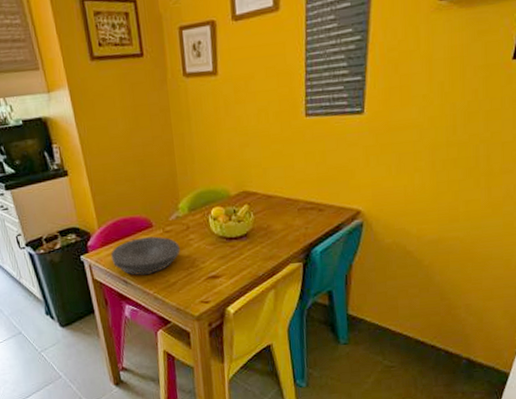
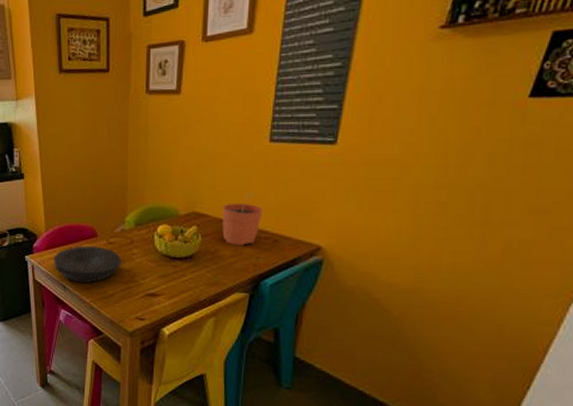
plant pot: none [270,167,308,219] -> present [222,193,264,245]

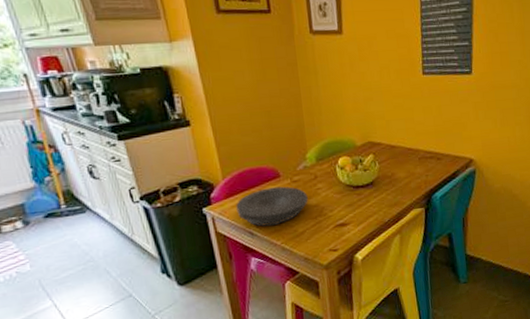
plant pot: present [222,193,264,245] -> none [393,119,426,168]

